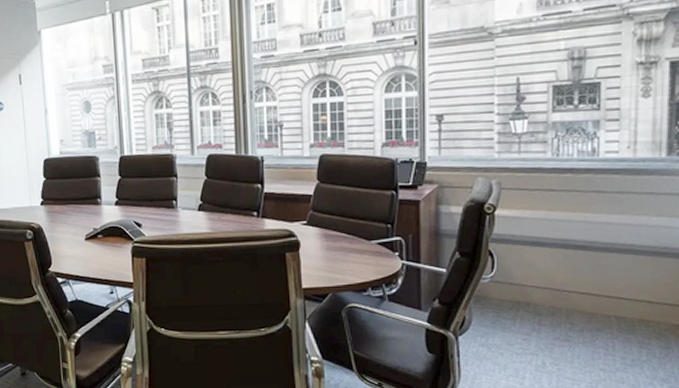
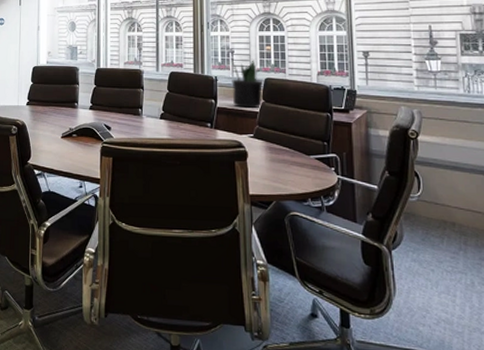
planter: none [280,133,318,192] -> present [231,59,264,109]

